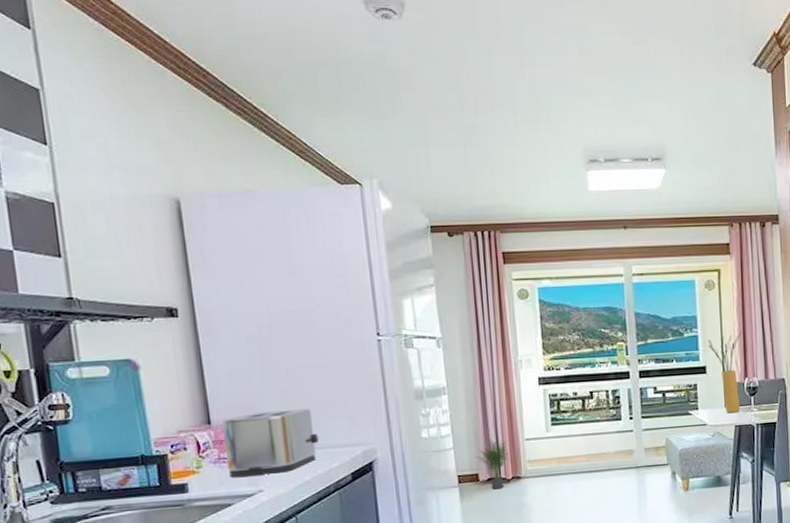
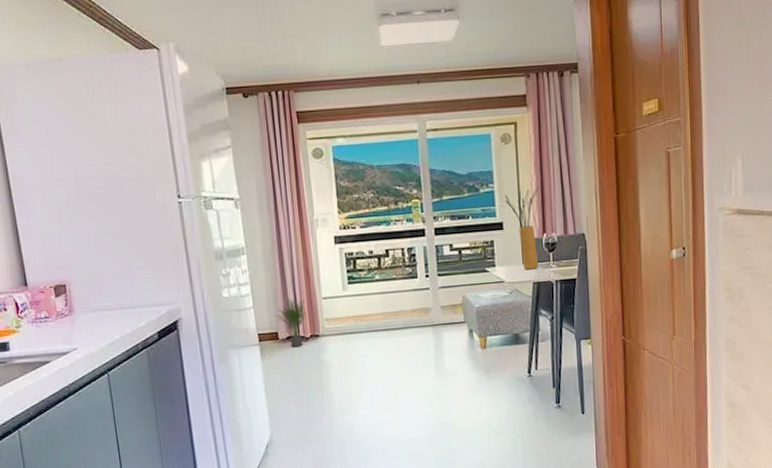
toaster: present [222,409,319,477] -> none [38,270,127,336]

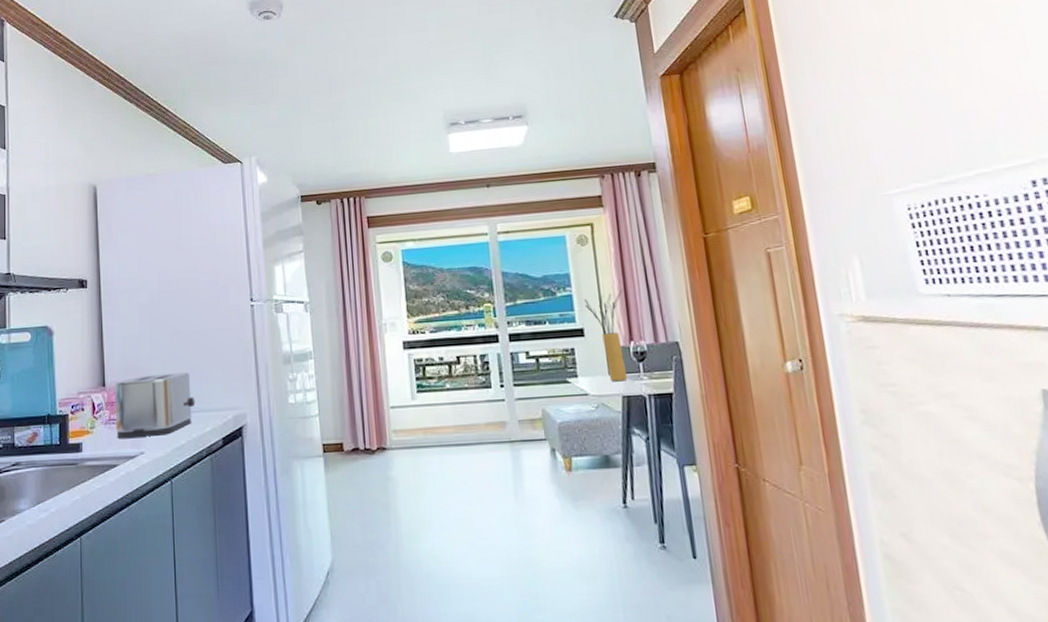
toaster: none [38,270,127,336] -> present [115,372,196,438]
potted plant: present [275,297,307,349] -> none [341,405,374,462]

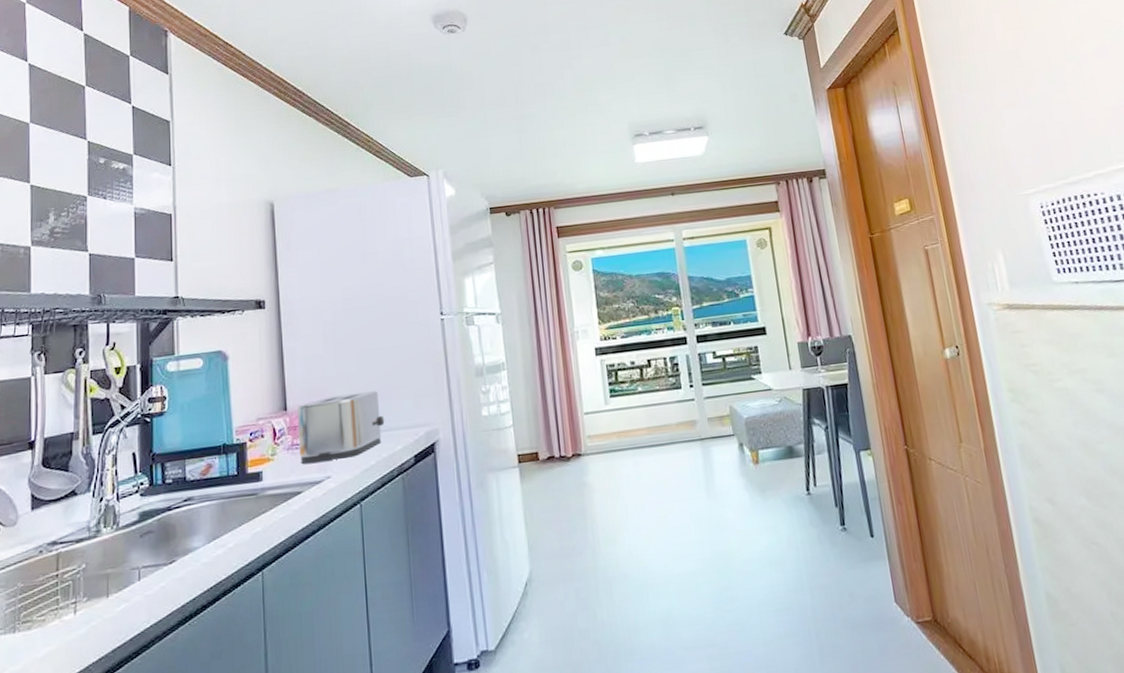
vase: present [583,289,628,382] -> none [764,289,807,376]

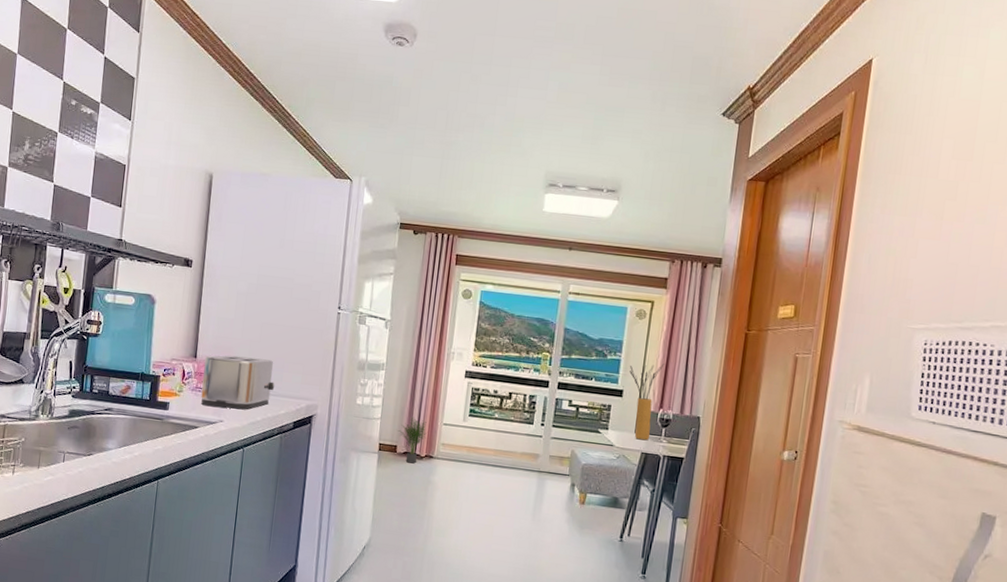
potted plant: none [536,414,568,470] -> present [398,417,427,464]
vase: none [764,289,807,376] -> present [629,363,665,441]

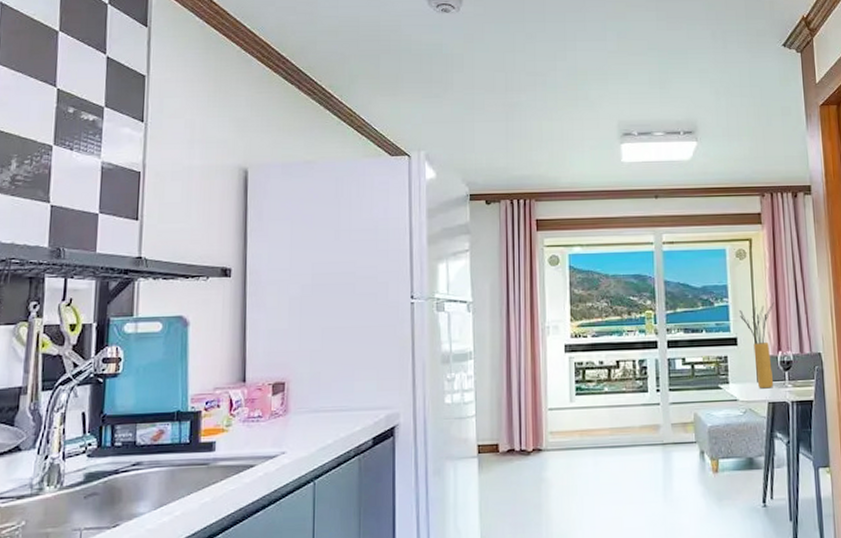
toaster: present [201,355,275,410] -> none [255,370,345,437]
potted plant: present [398,417,427,464] -> none [498,407,531,463]

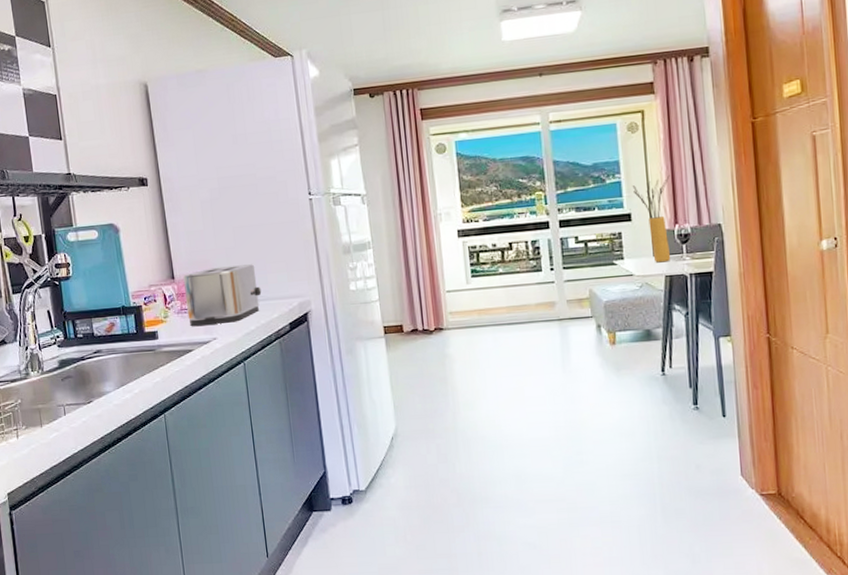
toaster: none [255,370,345,437] -> present [183,264,262,326]

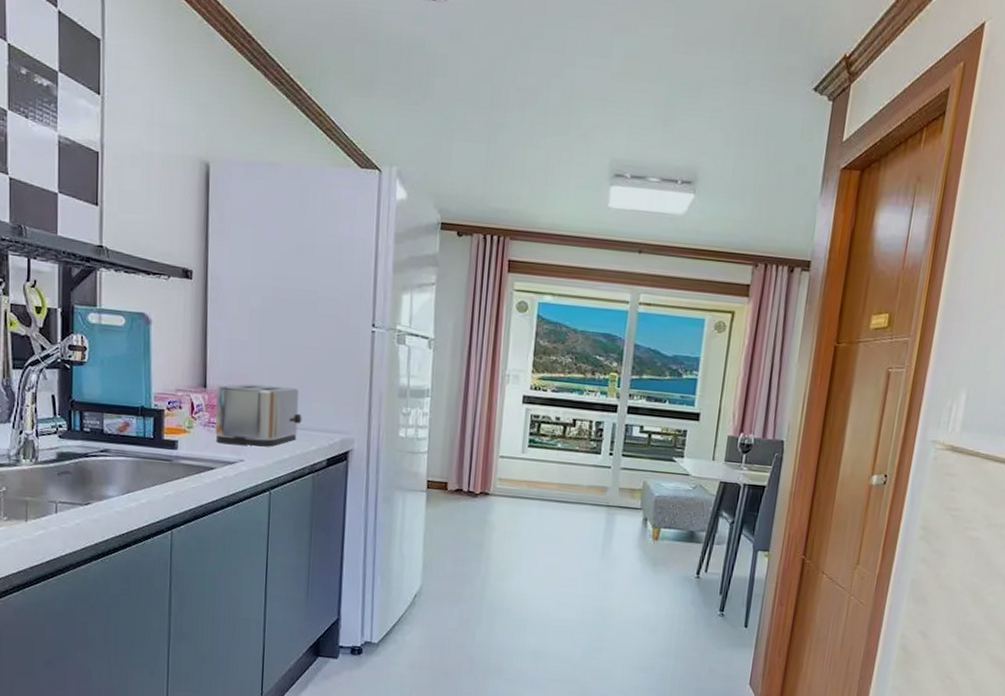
vase: present [632,175,671,263] -> none [707,382,746,469]

